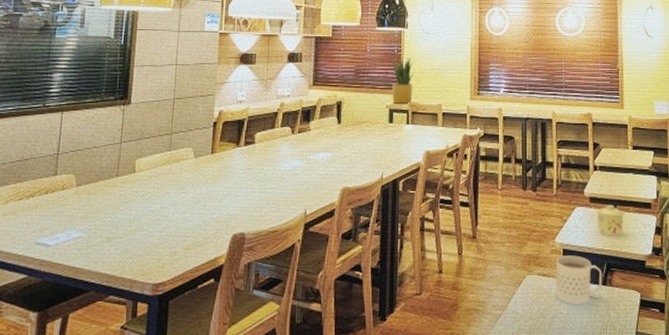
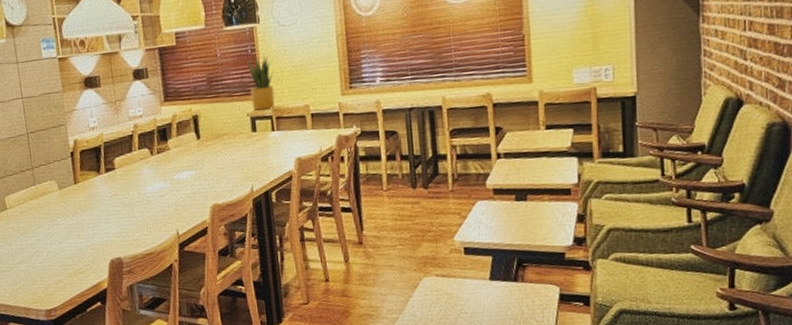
mug: present [555,255,603,305] -> none [456,253,513,304]
sugar bowl: present [596,204,625,236] -> none [502,194,538,229]

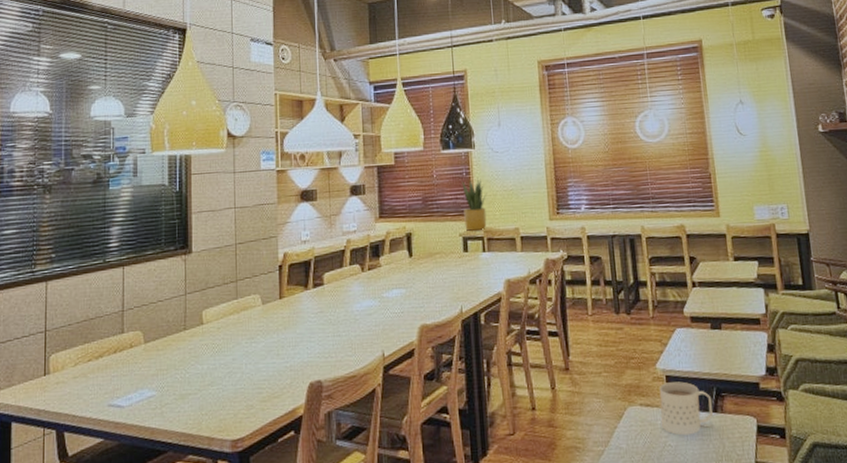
mug: none [456,253,513,304] -> present [658,381,713,436]

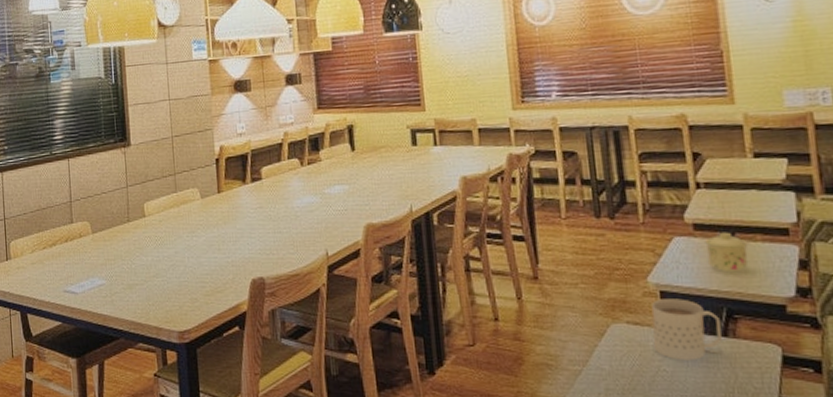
planter: present [462,177,487,231] -> none [408,63,439,123]
sugar bowl: none [699,323,732,357] -> present [704,232,749,273]

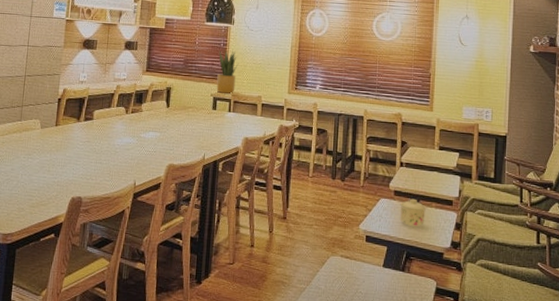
planter: none [408,63,439,123] -> present [216,49,239,94]
mug: present [650,298,722,361] -> none [356,241,402,287]

